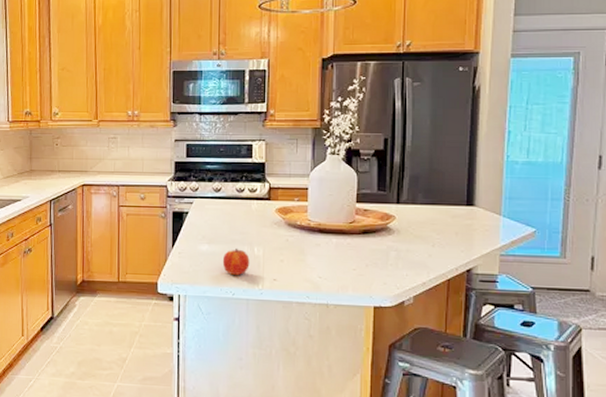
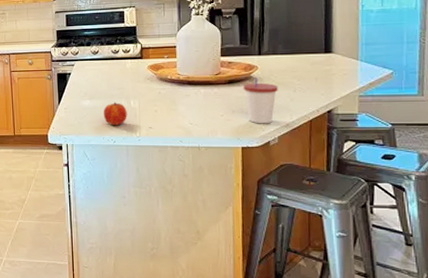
cup: none [378,228,416,282] -> present [243,77,278,124]

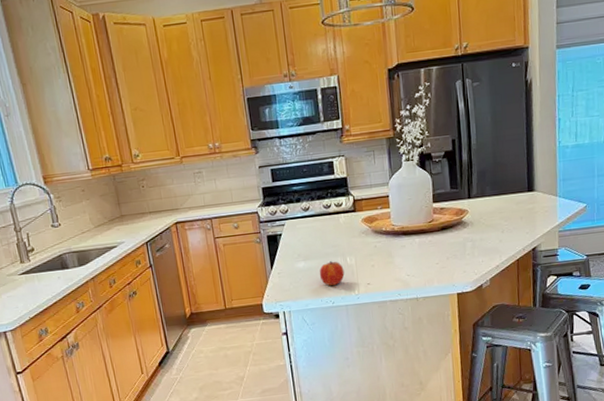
cup: present [243,77,278,124] -> none [455,221,488,268]

